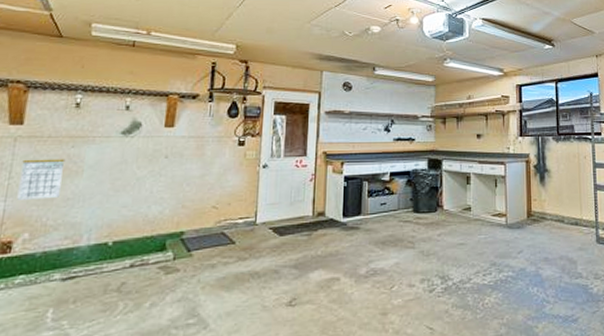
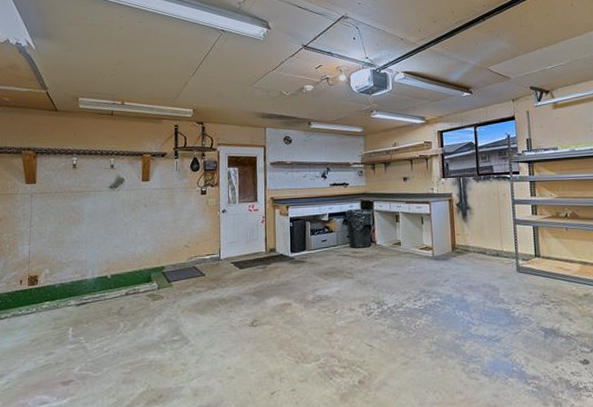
calendar: present [17,158,66,200] -> none [38,210,70,243]

